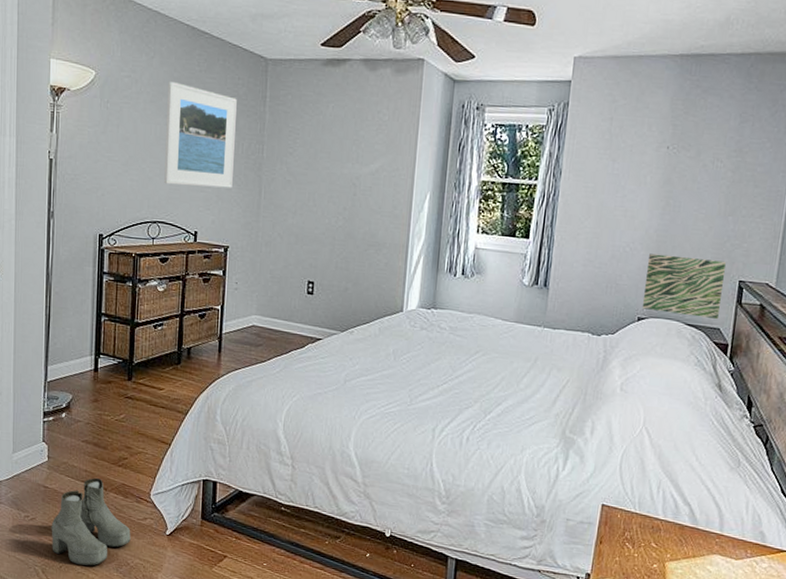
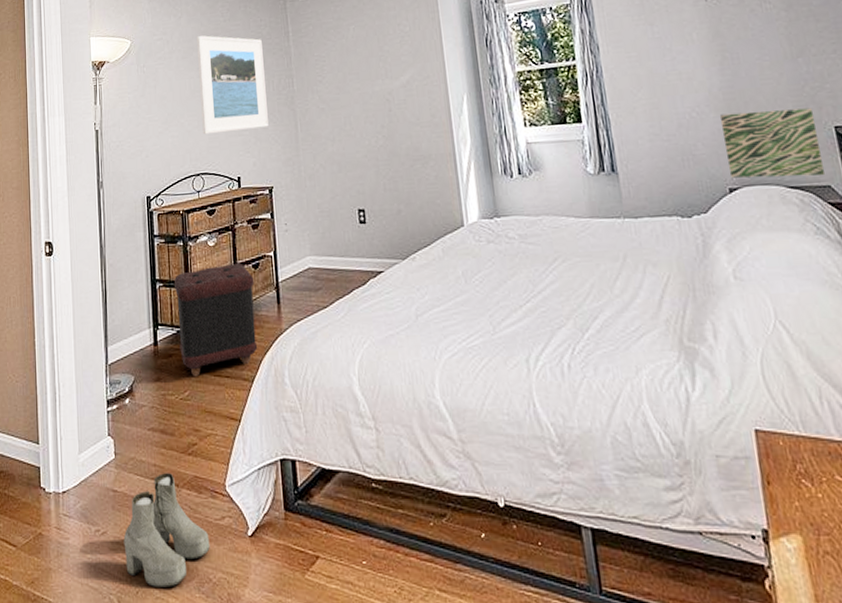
ottoman: none [119,310,199,404] -> present [173,263,258,377]

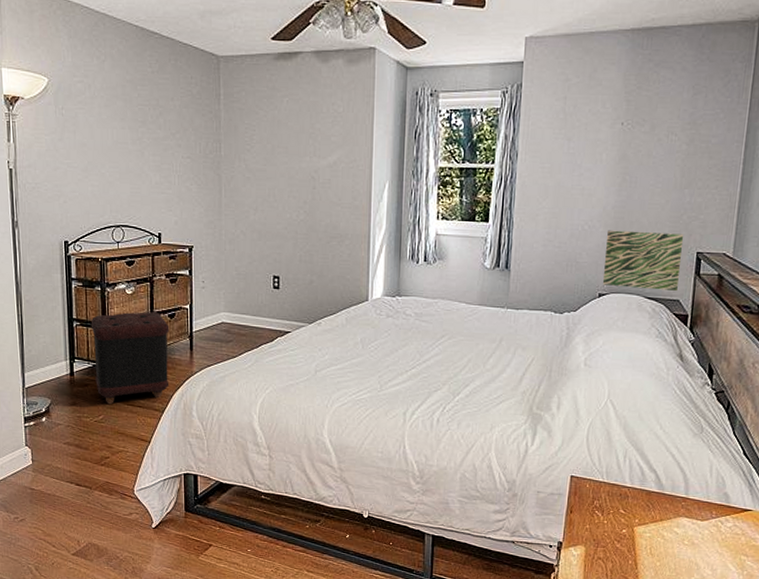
boots: present [123,473,210,587] -> none [40,478,118,561]
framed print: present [197,35,269,135] -> none [121,83,192,189]

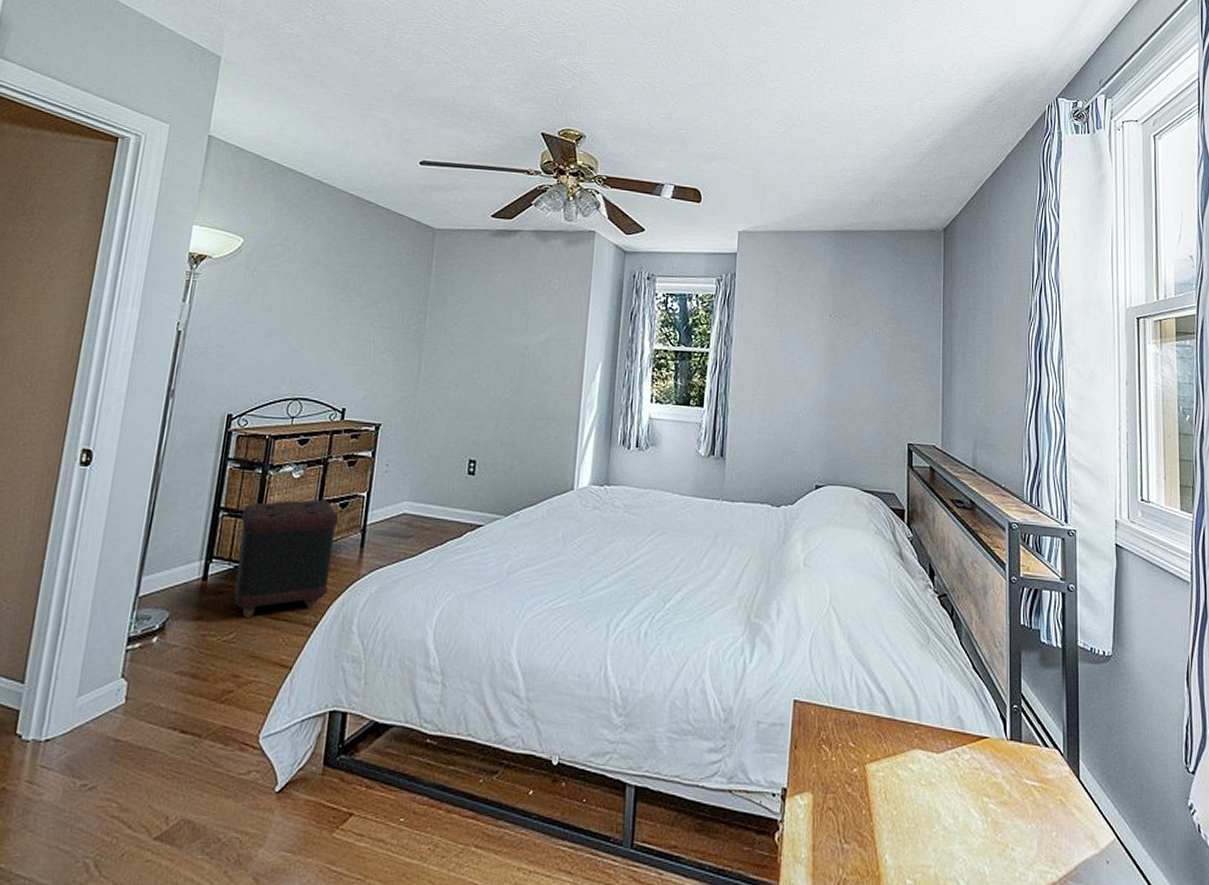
wall art: present [602,230,684,291] -> none [818,419,895,483]

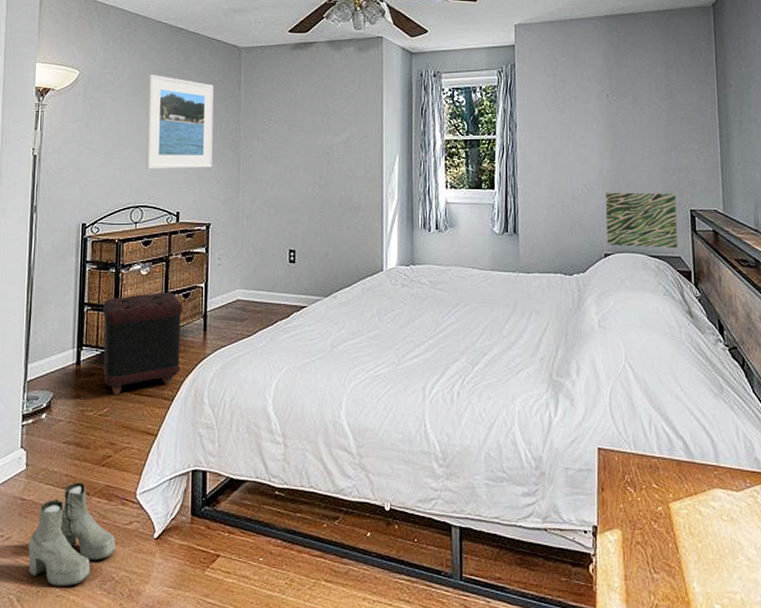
boots: none [113,722,228,849] -> present [28,483,116,586]
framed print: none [311,249,400,361] -> present [146,74,214,169]
wall art: none [818,419,895,483] -> present [605,192,678,248]

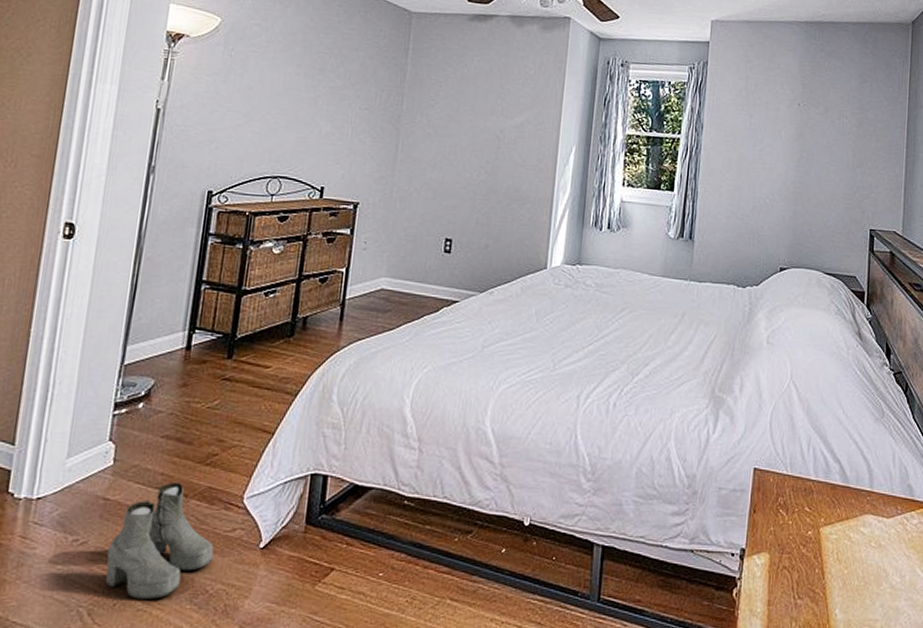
ottoman: present [102,292,183,395] -> none [217,275,319,387]
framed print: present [146,74,214,169] -> none [290,30,377,141]
wall art: present [605,192,678,248] -> none [783,204,858,267]

